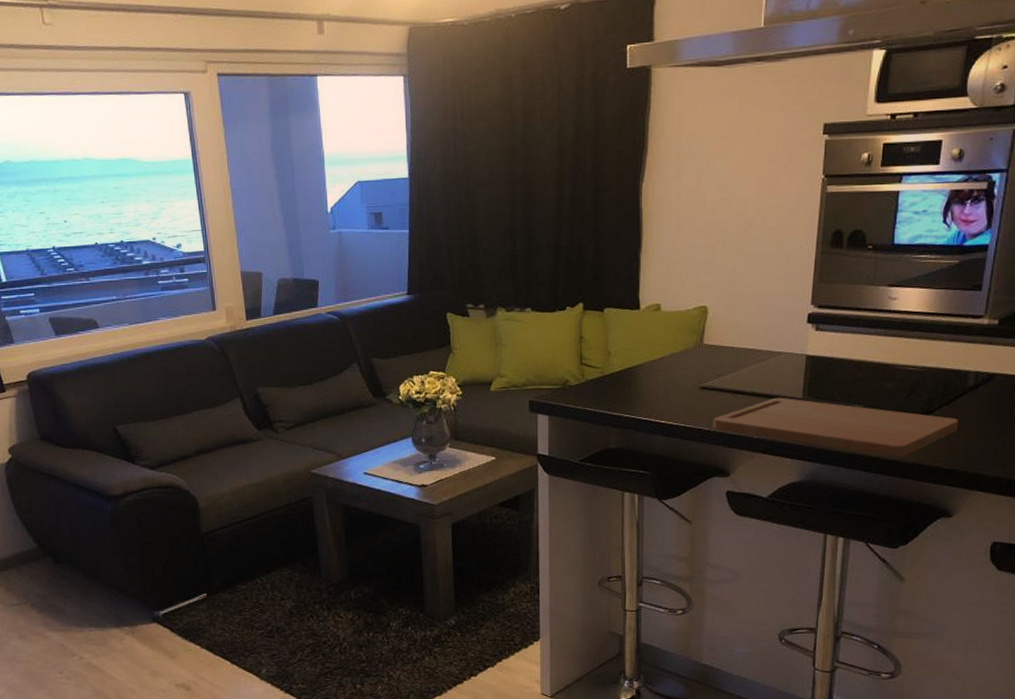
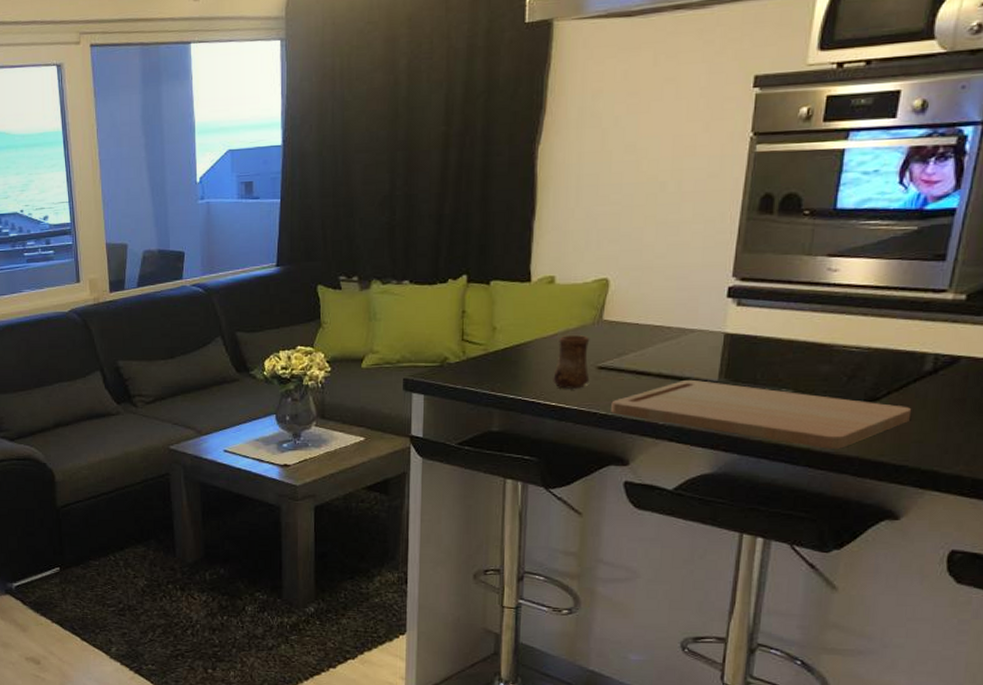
cup: none [662,358,694,408] -> present [553,335,590,389]

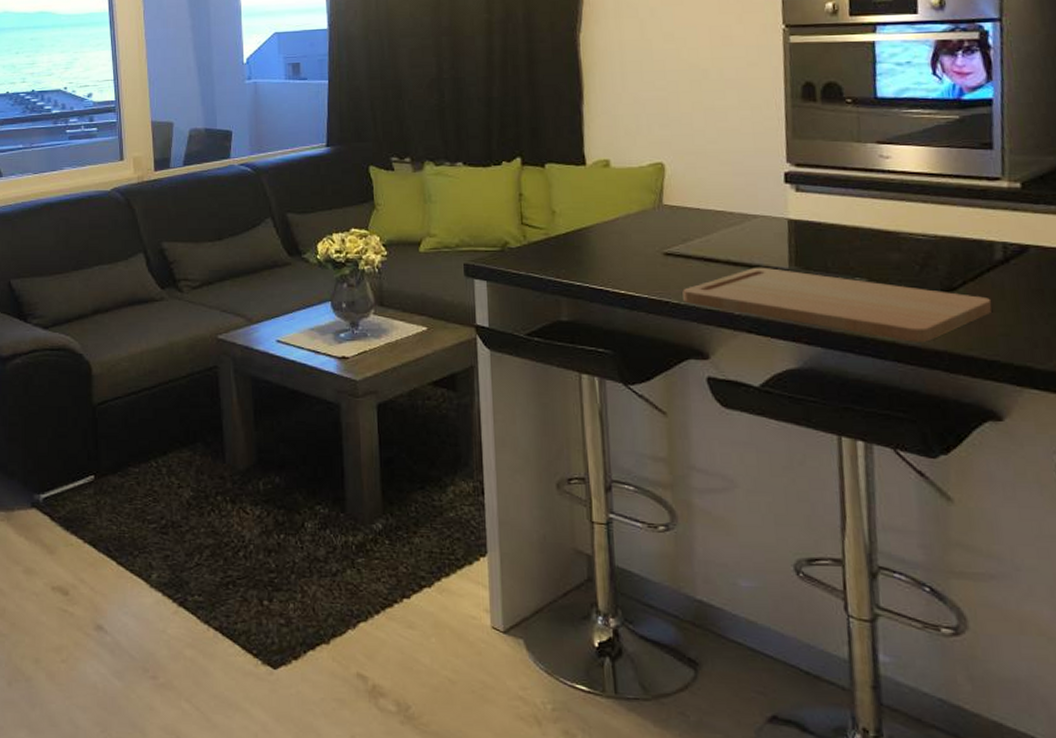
cup: present [553,335,590,389] -> none [619,220,657,276]

